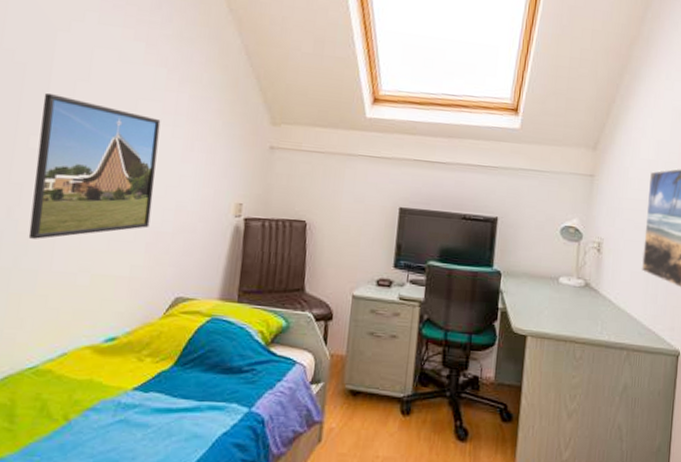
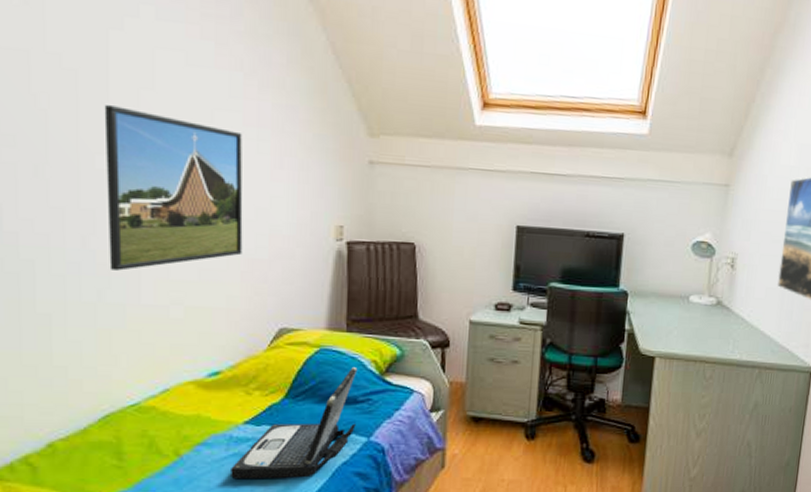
laptop: none [114,337,245,447] -> present [231,367,358,479]

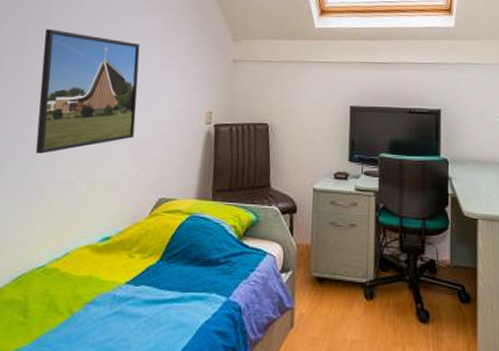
laptop: present [231,367,358,479] -> none [112,232,220,337]

